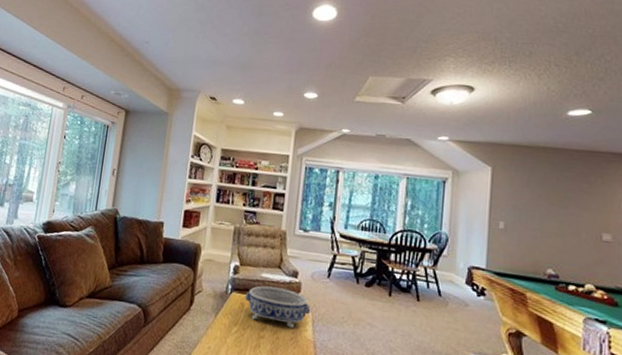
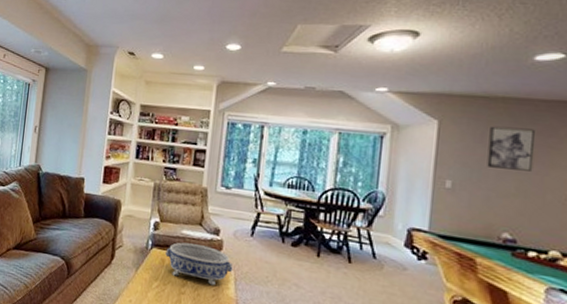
wall art: none [533,172,570,213] -> present [487,126,535,172]

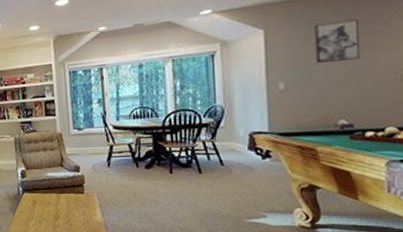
decorative bowl: present [165,242,234,286] -> none [35,183,97,215]

